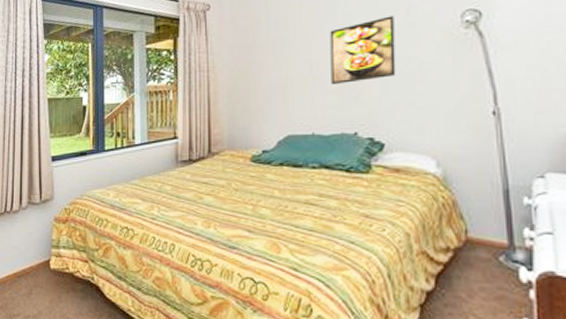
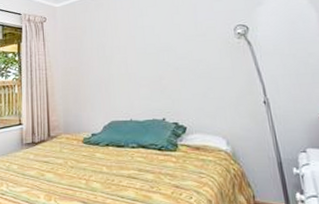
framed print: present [330,16,396,85] -> none [139,28,191,81]

